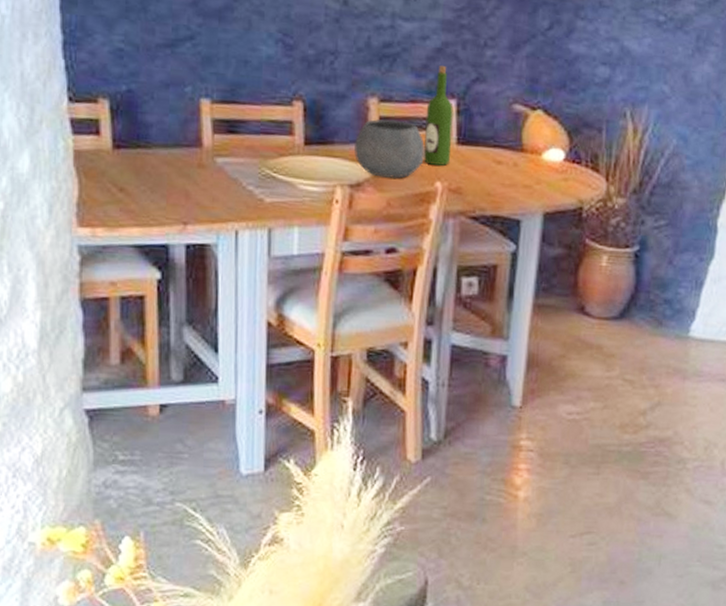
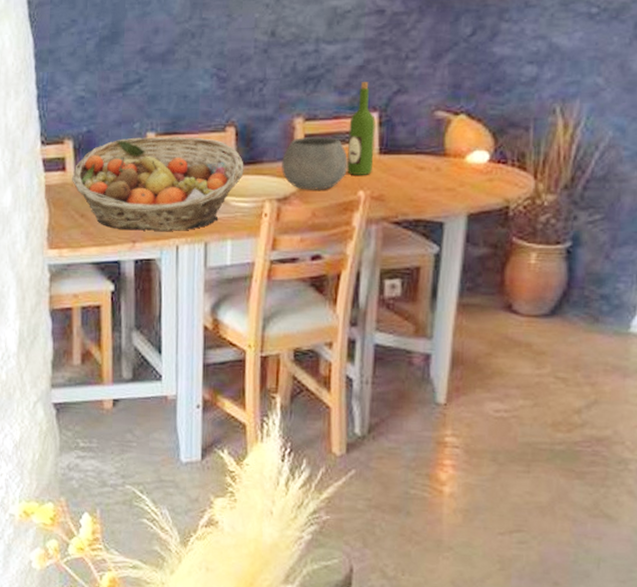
fruit basket: none [108,102,313,214] -> present [72,137,244,231]

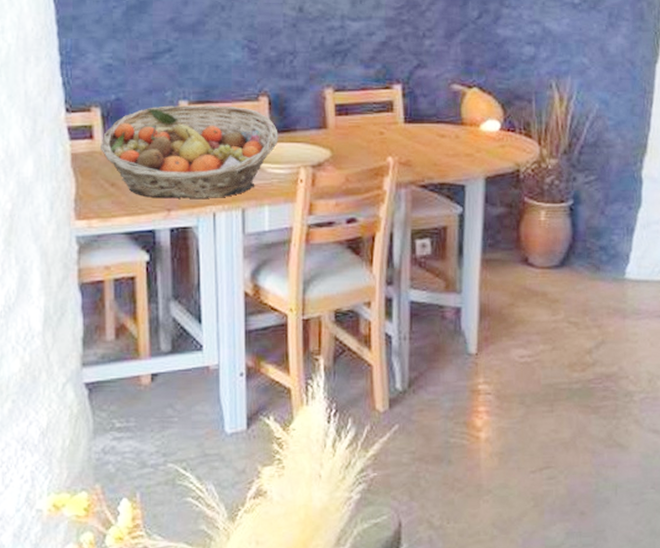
bowl: present [282,136,348,190] -> none [315,106,376,157]
wine bottle: present [347,82,376,175] -> none [376,57,400,142]

